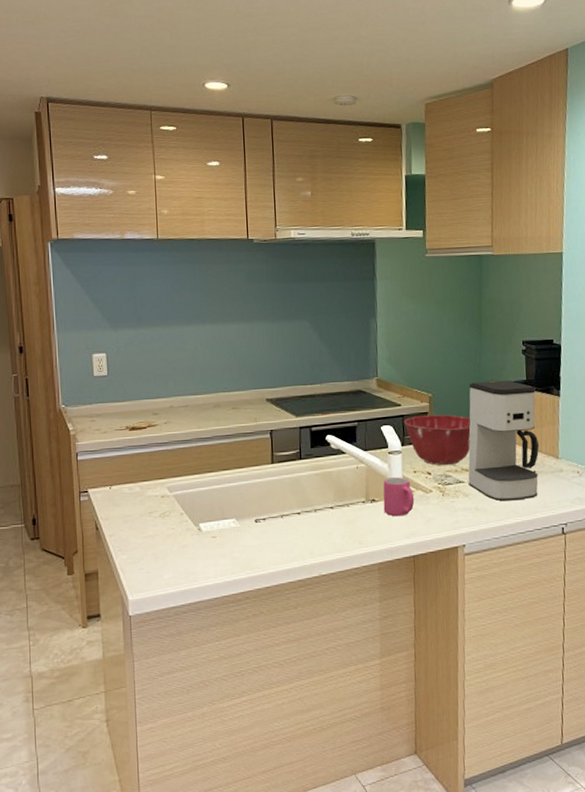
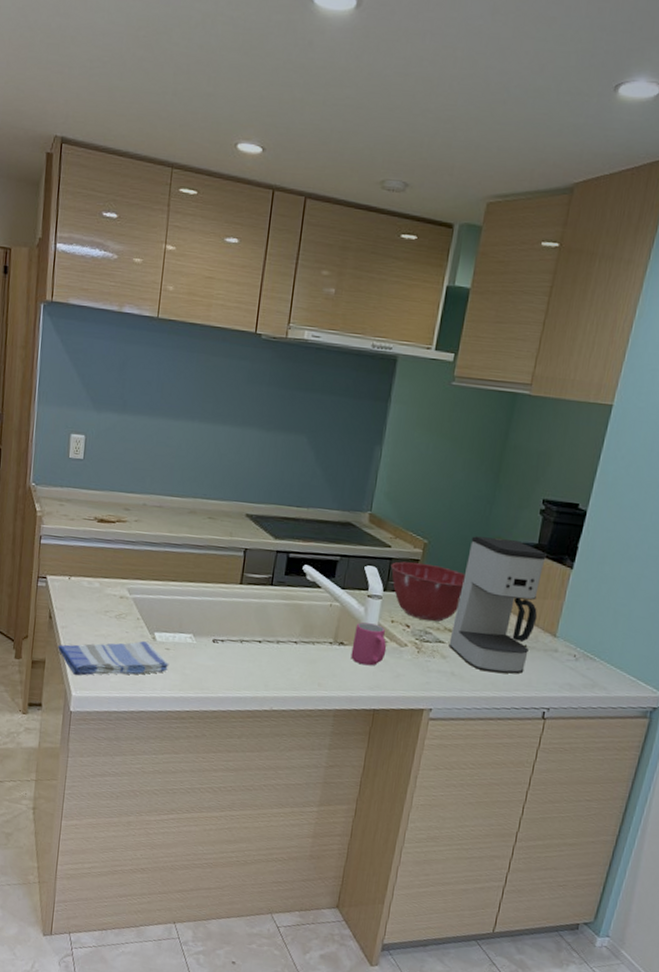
dish towel: none [107,533,218,580] -> present [57,640,170,676]

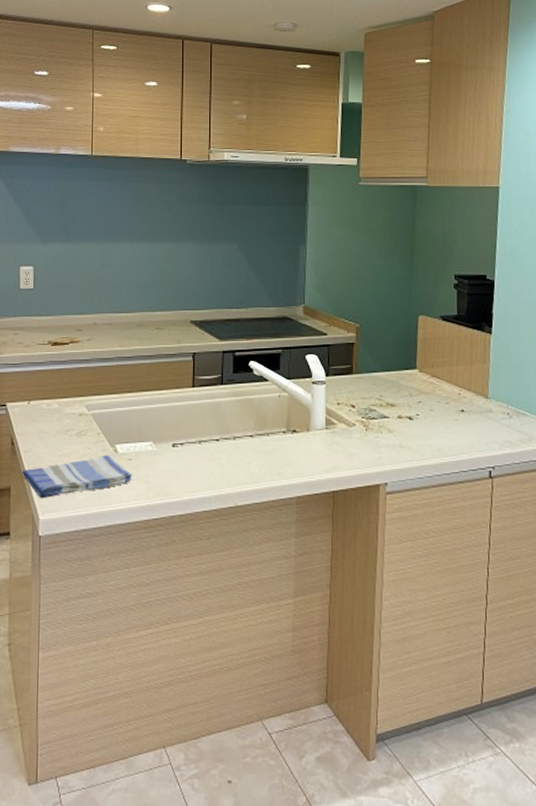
mug: present [350,622,387,666] -> none [304,408,337,449]
mixing bowl: present [391,561,465,622] -> none [329,346,398,399]
coffee maker: present [448,536,547,674] -> none [393,315,469,440]

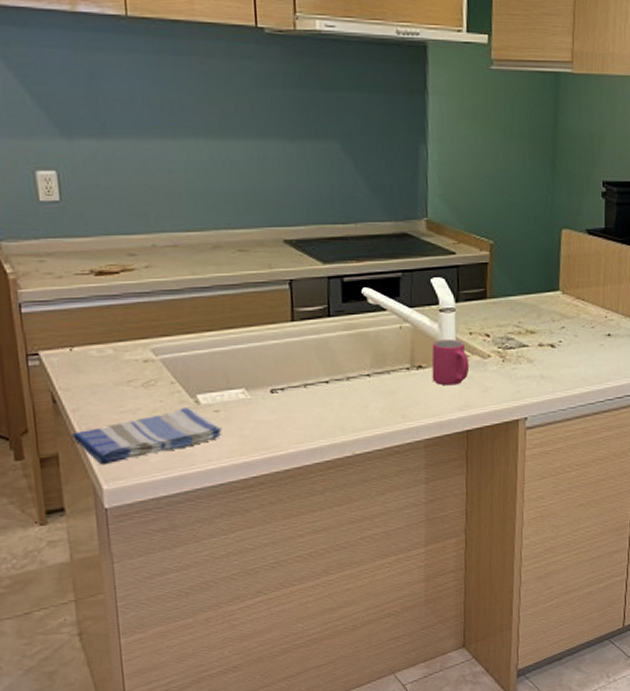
mug: none [304,408,337,449] -> present [431,339,470,386]

